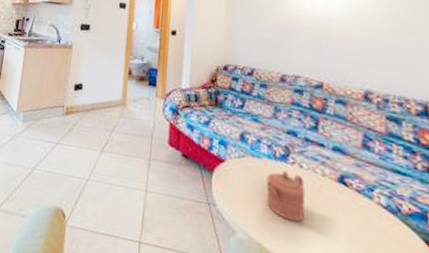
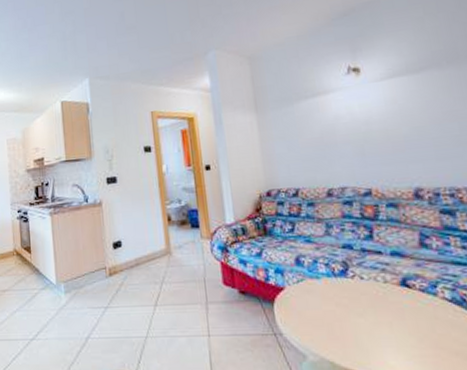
teapot: present [266,170,306,222] -> none [328,285,373,333]

